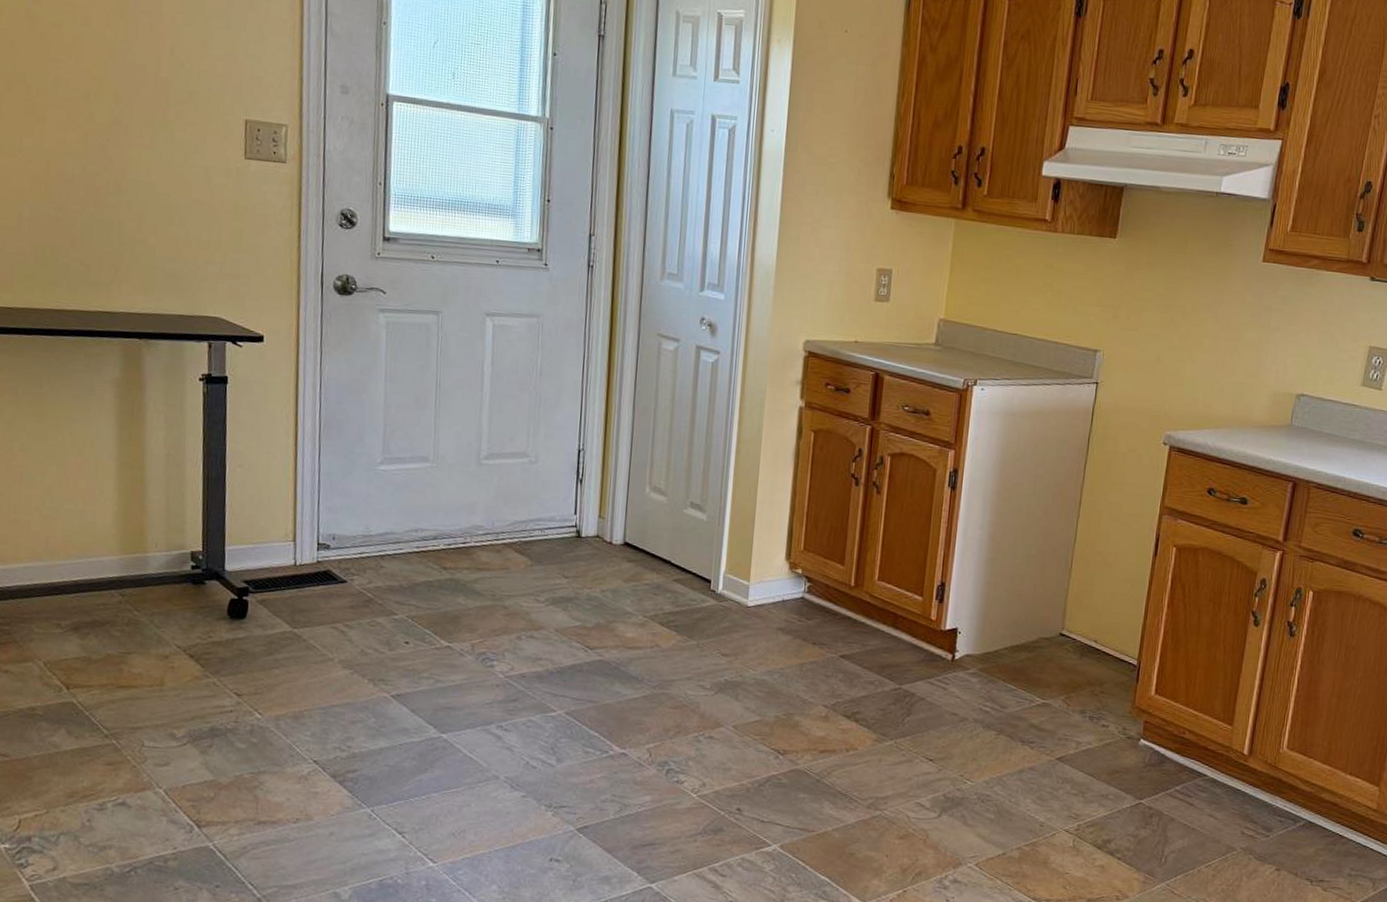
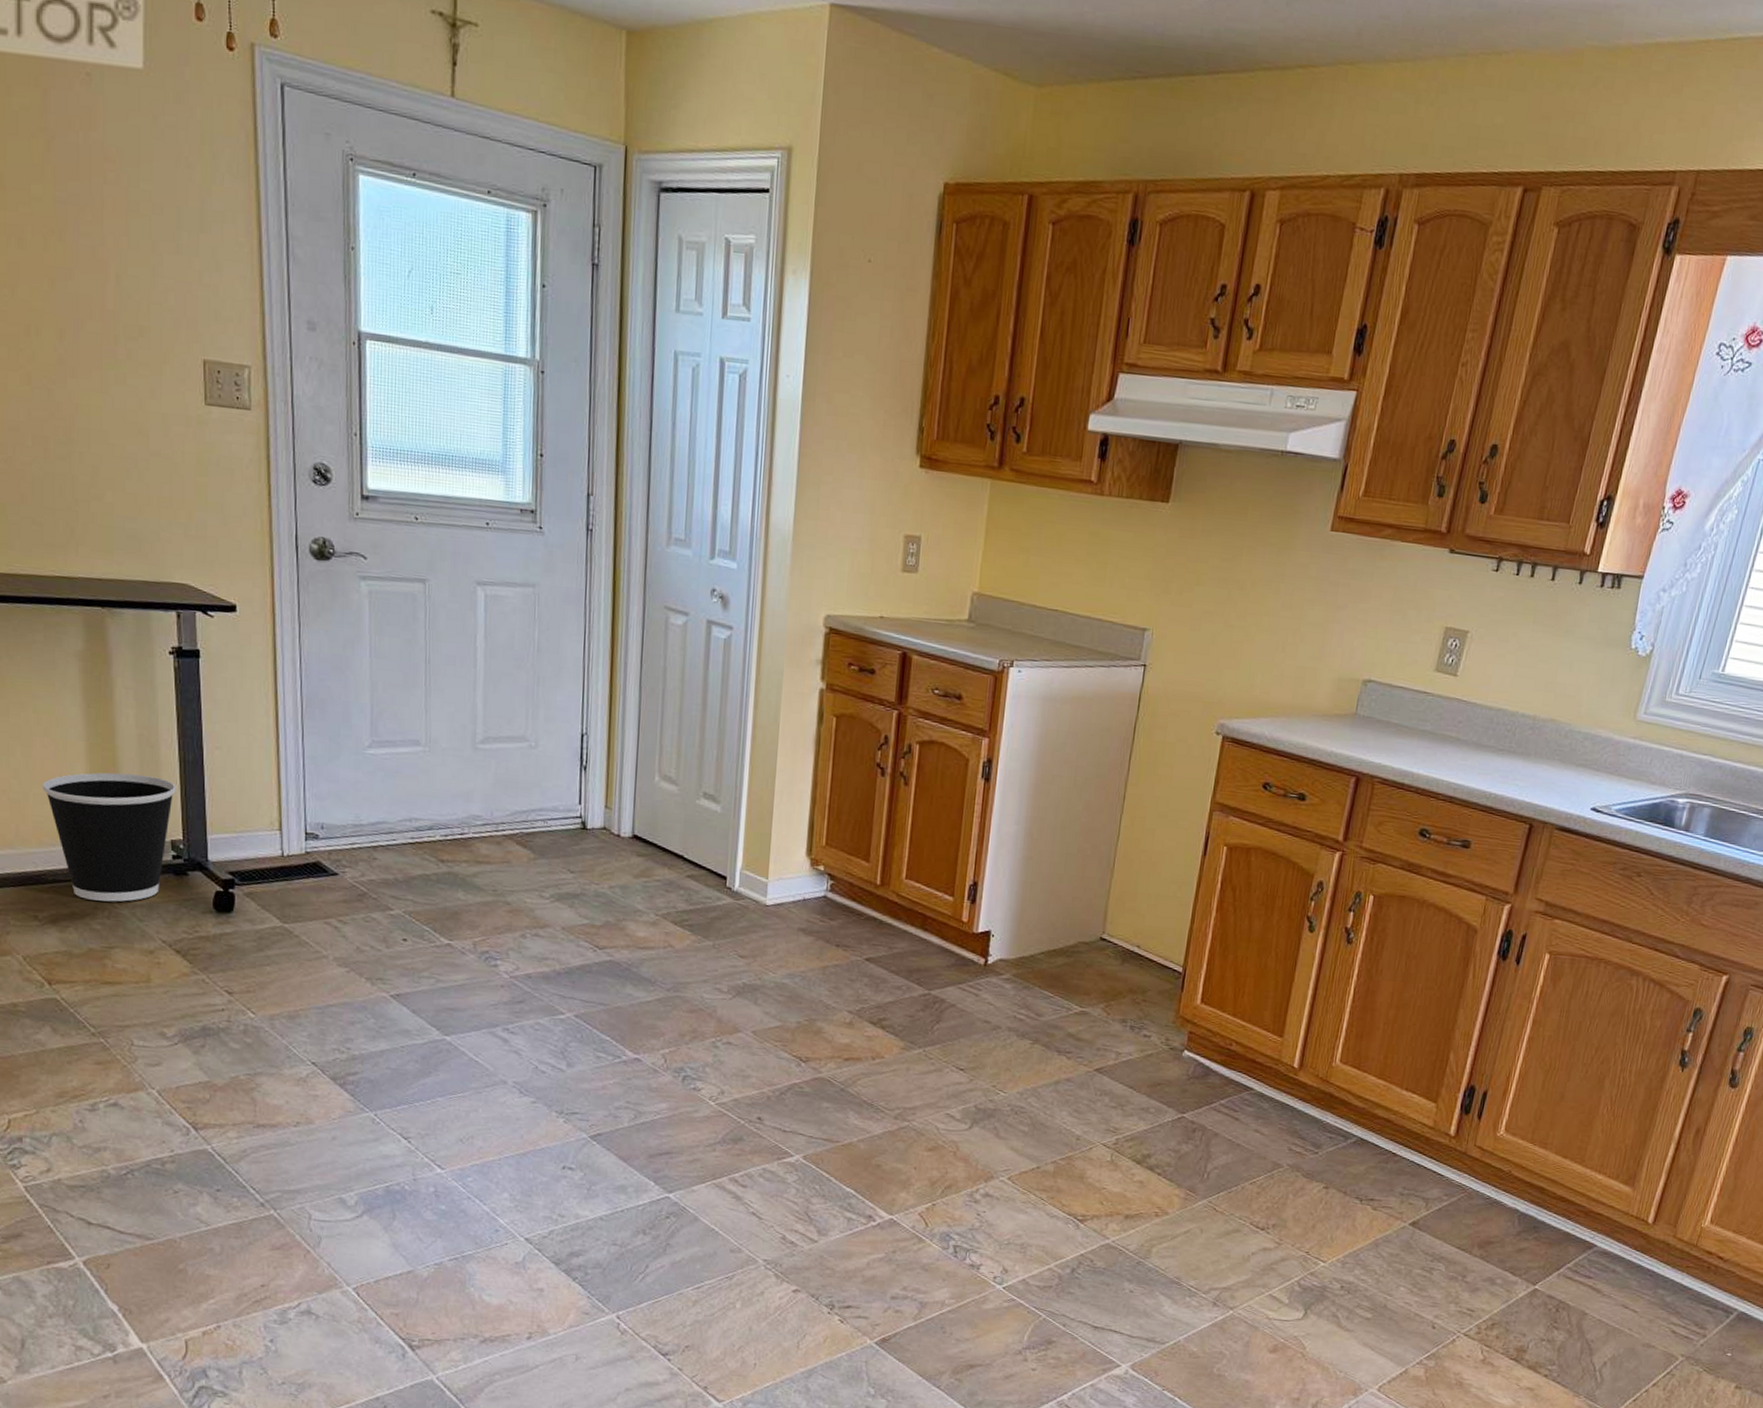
wastebasket: none [73,489,199,610] -> present [43,772,176,902]

